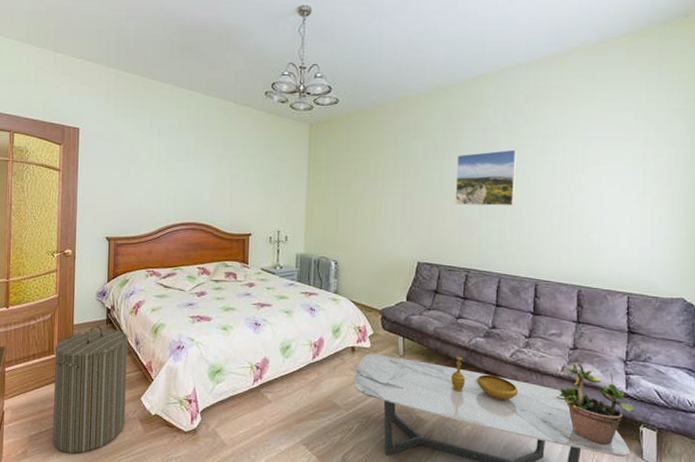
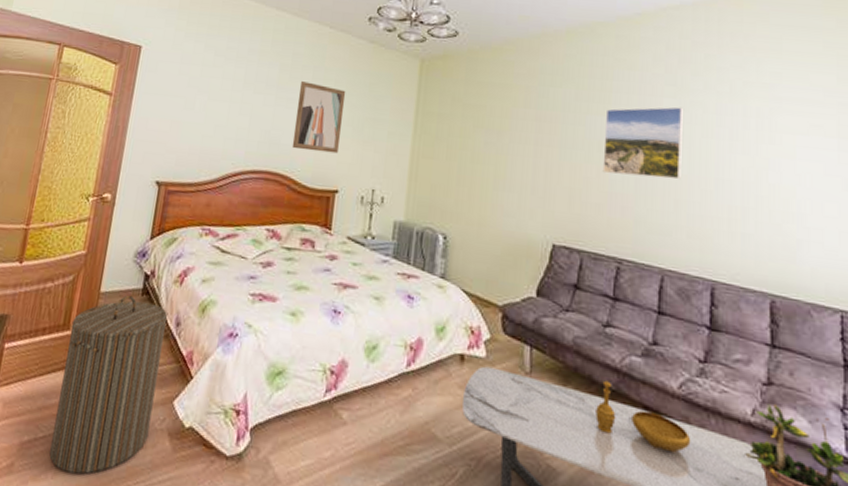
wall art: none [211,149,251,205] -> present [291,81,346,154]

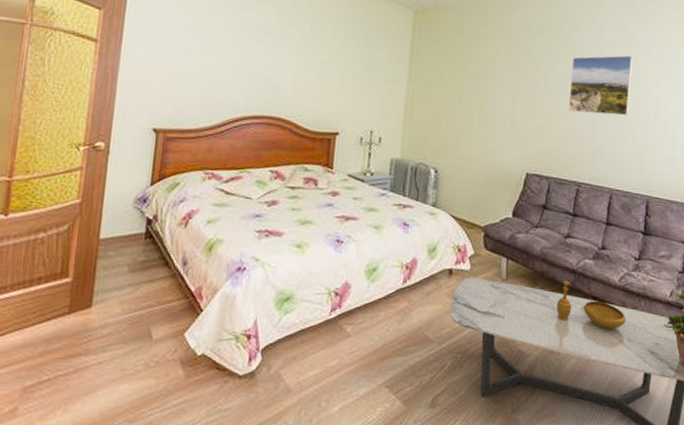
laundry hamper: present [49,294,168,474] -> none [56,239,174,409]
wall art: present [291,81,346,154] -> none [292,30,345,99]

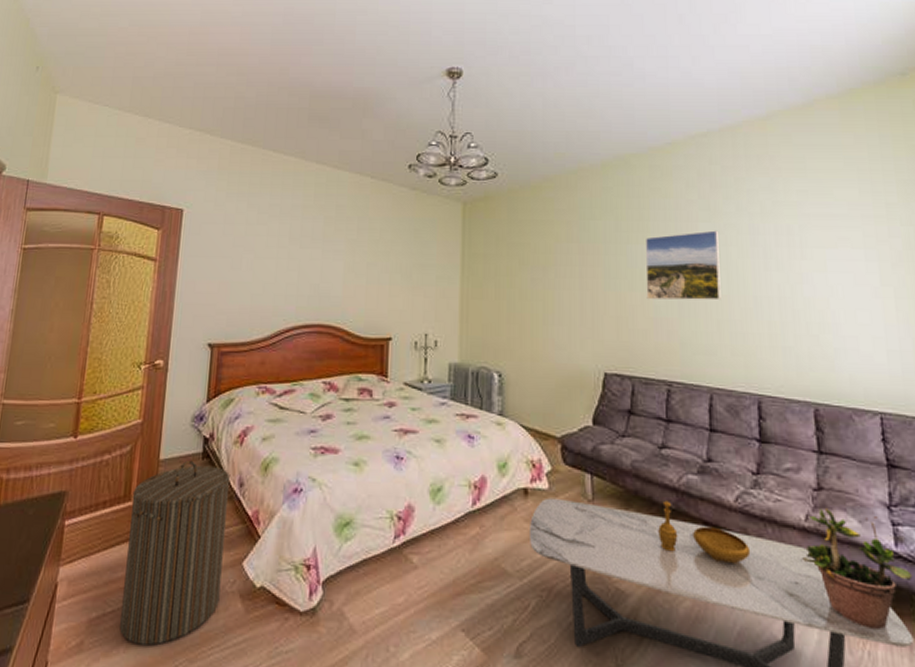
laundry hamper: none [56,239,174,409] -> present [120,460,231,646]

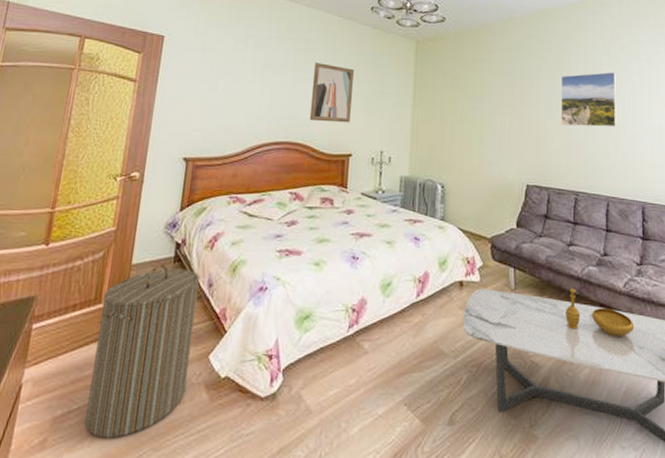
wall art: none [342,233,392,302] -> present [309,63,355,123]

